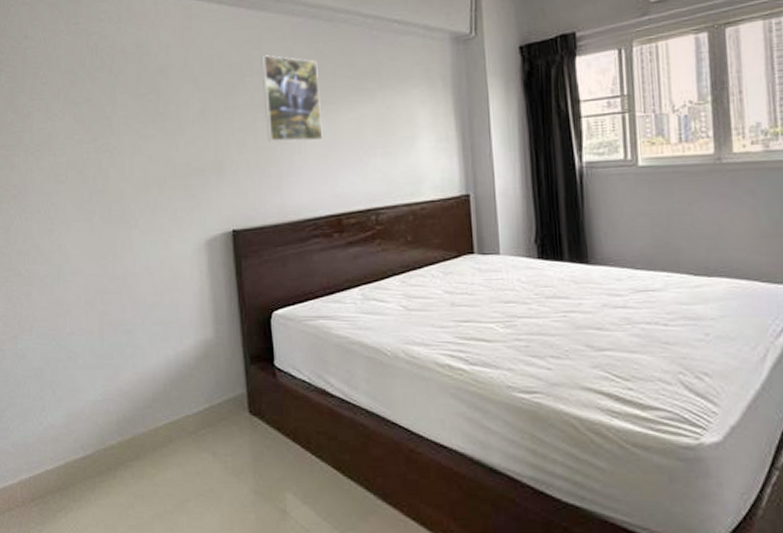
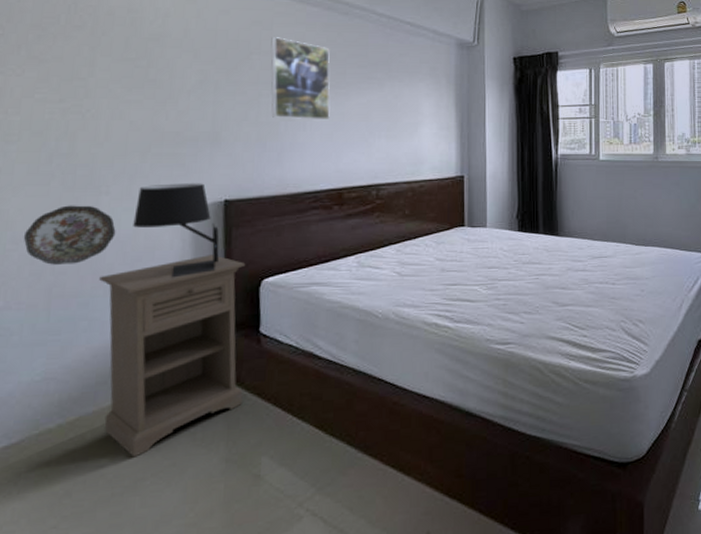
decorative plate: none [78,238,146,295] -> present [23,205,116,265]
nightstand: none [137,286,265,479] -> present [99,255,246,458]
table lamp: none [159,214,232,309] -> present [133,183,219,278]

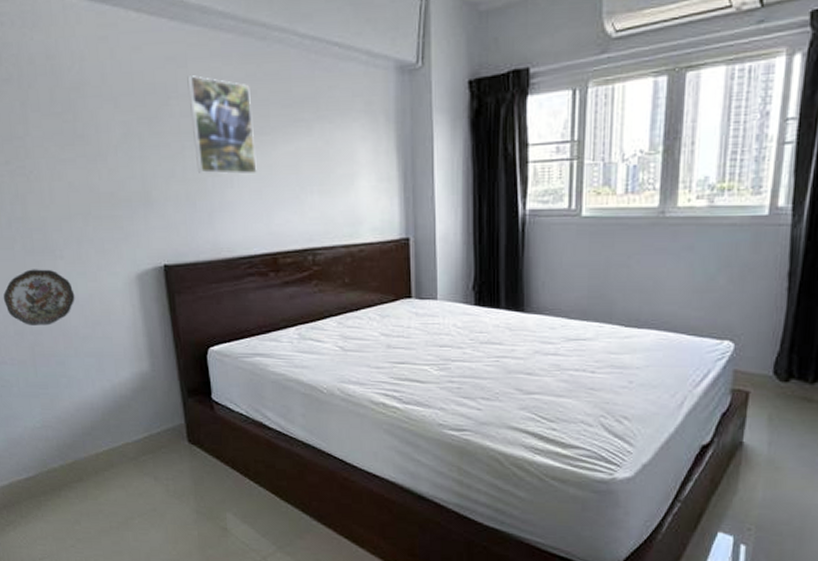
nightstand: present [99,255,246,458] -> none [69,321,204,500]
table lamp: present [133,183,219,278] -> none [87,247,167,342]

